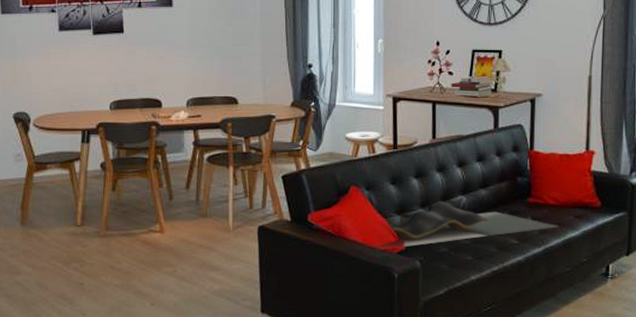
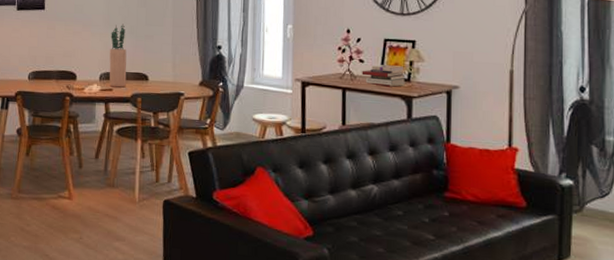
vase: none [196,45,215,113] -> present [109,24,127,88]
throw blanket: present [375,201,560,251] -> none [281,189,480,235]

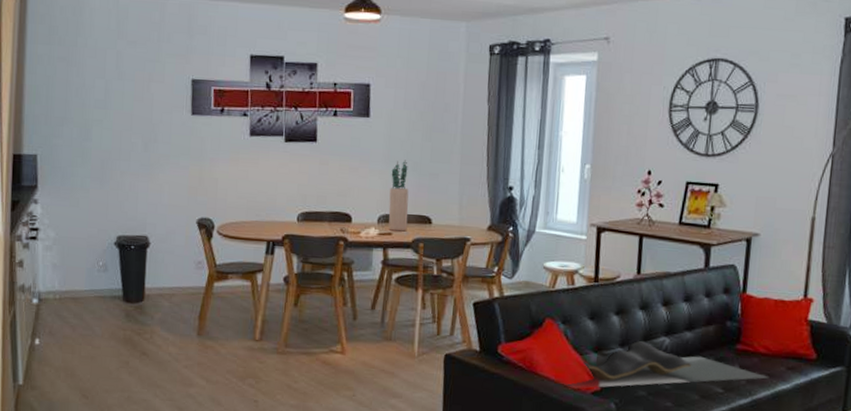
throw blanket: none [281,189,480,235] -> present [568,341,770,389]
books: present [362,64,405,87] -> none [660,209,705,234]

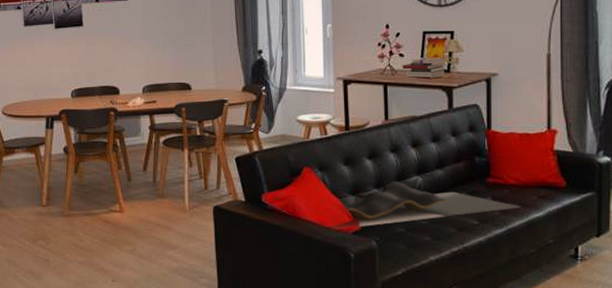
vase: present [388,160,409,232] -> none [151,35,170,99]
books: none [660,209,705,234] -> present [402,56,445,79]

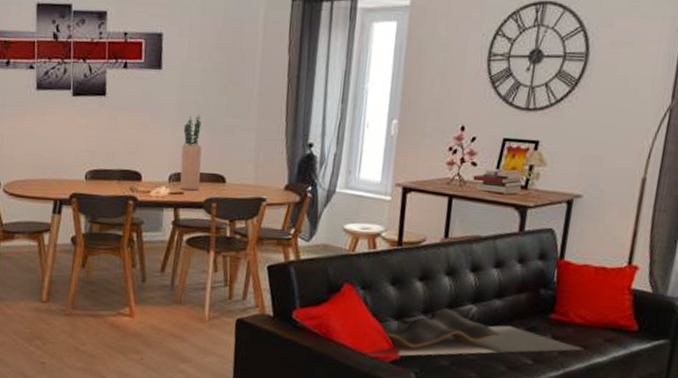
vase: none [151,35,170,99] -> present [180,115,202,191]

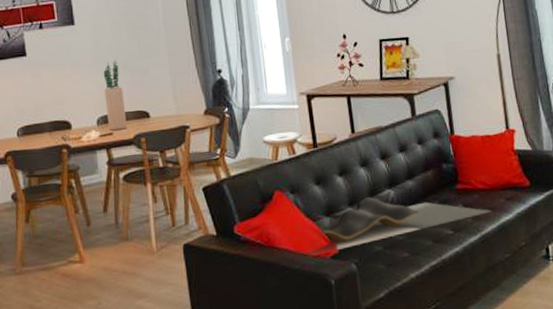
books: present [473,168,523,195] -> none [363,64,405,88]

